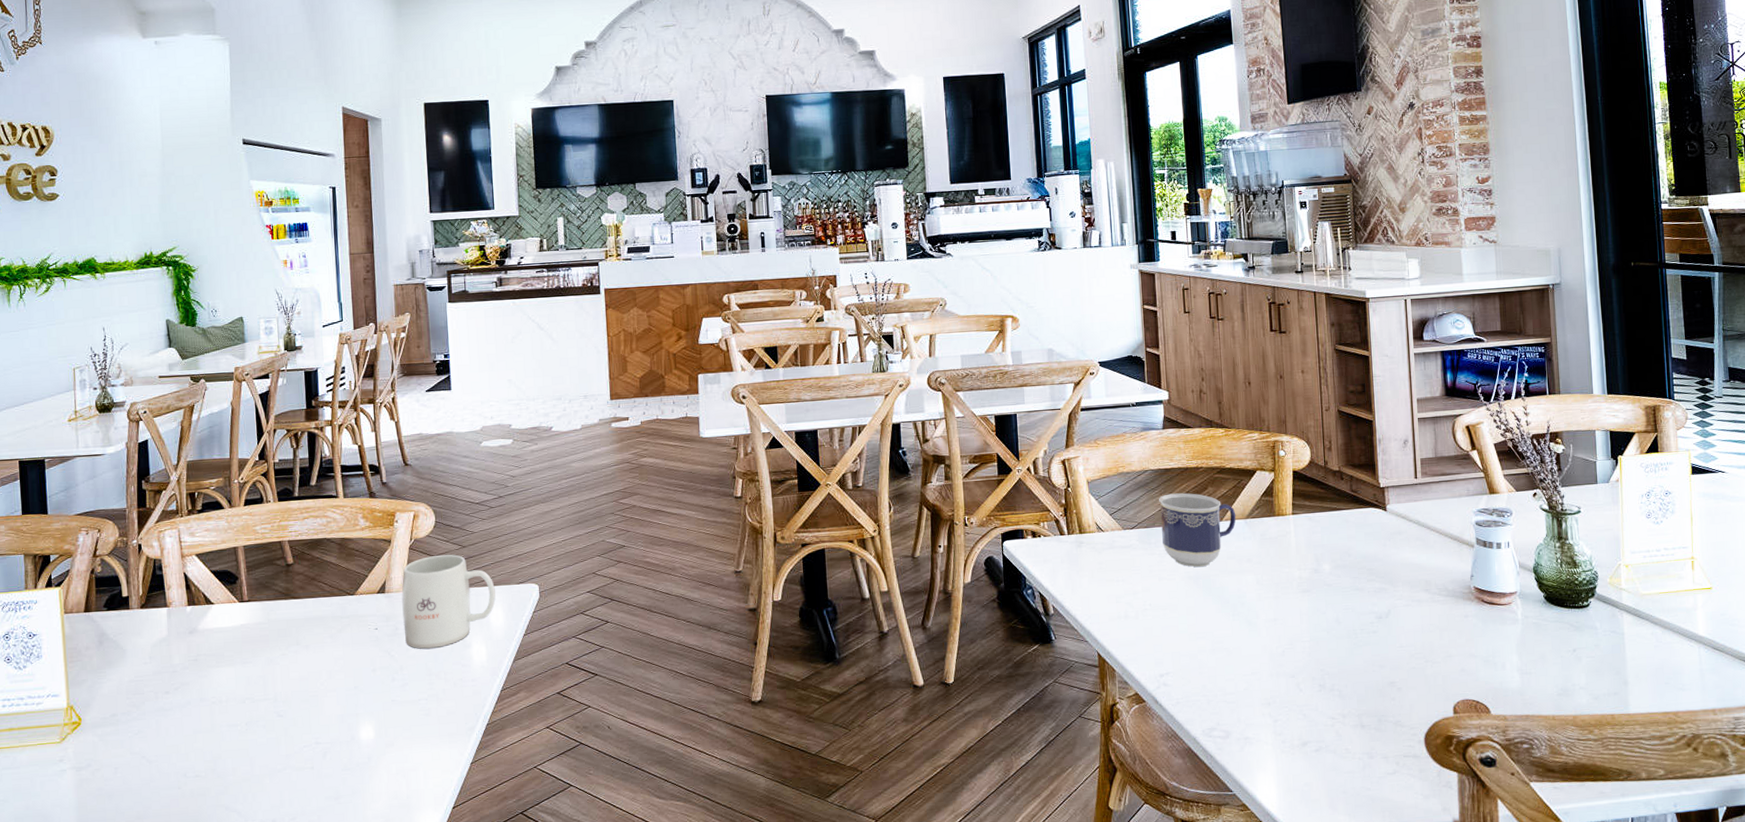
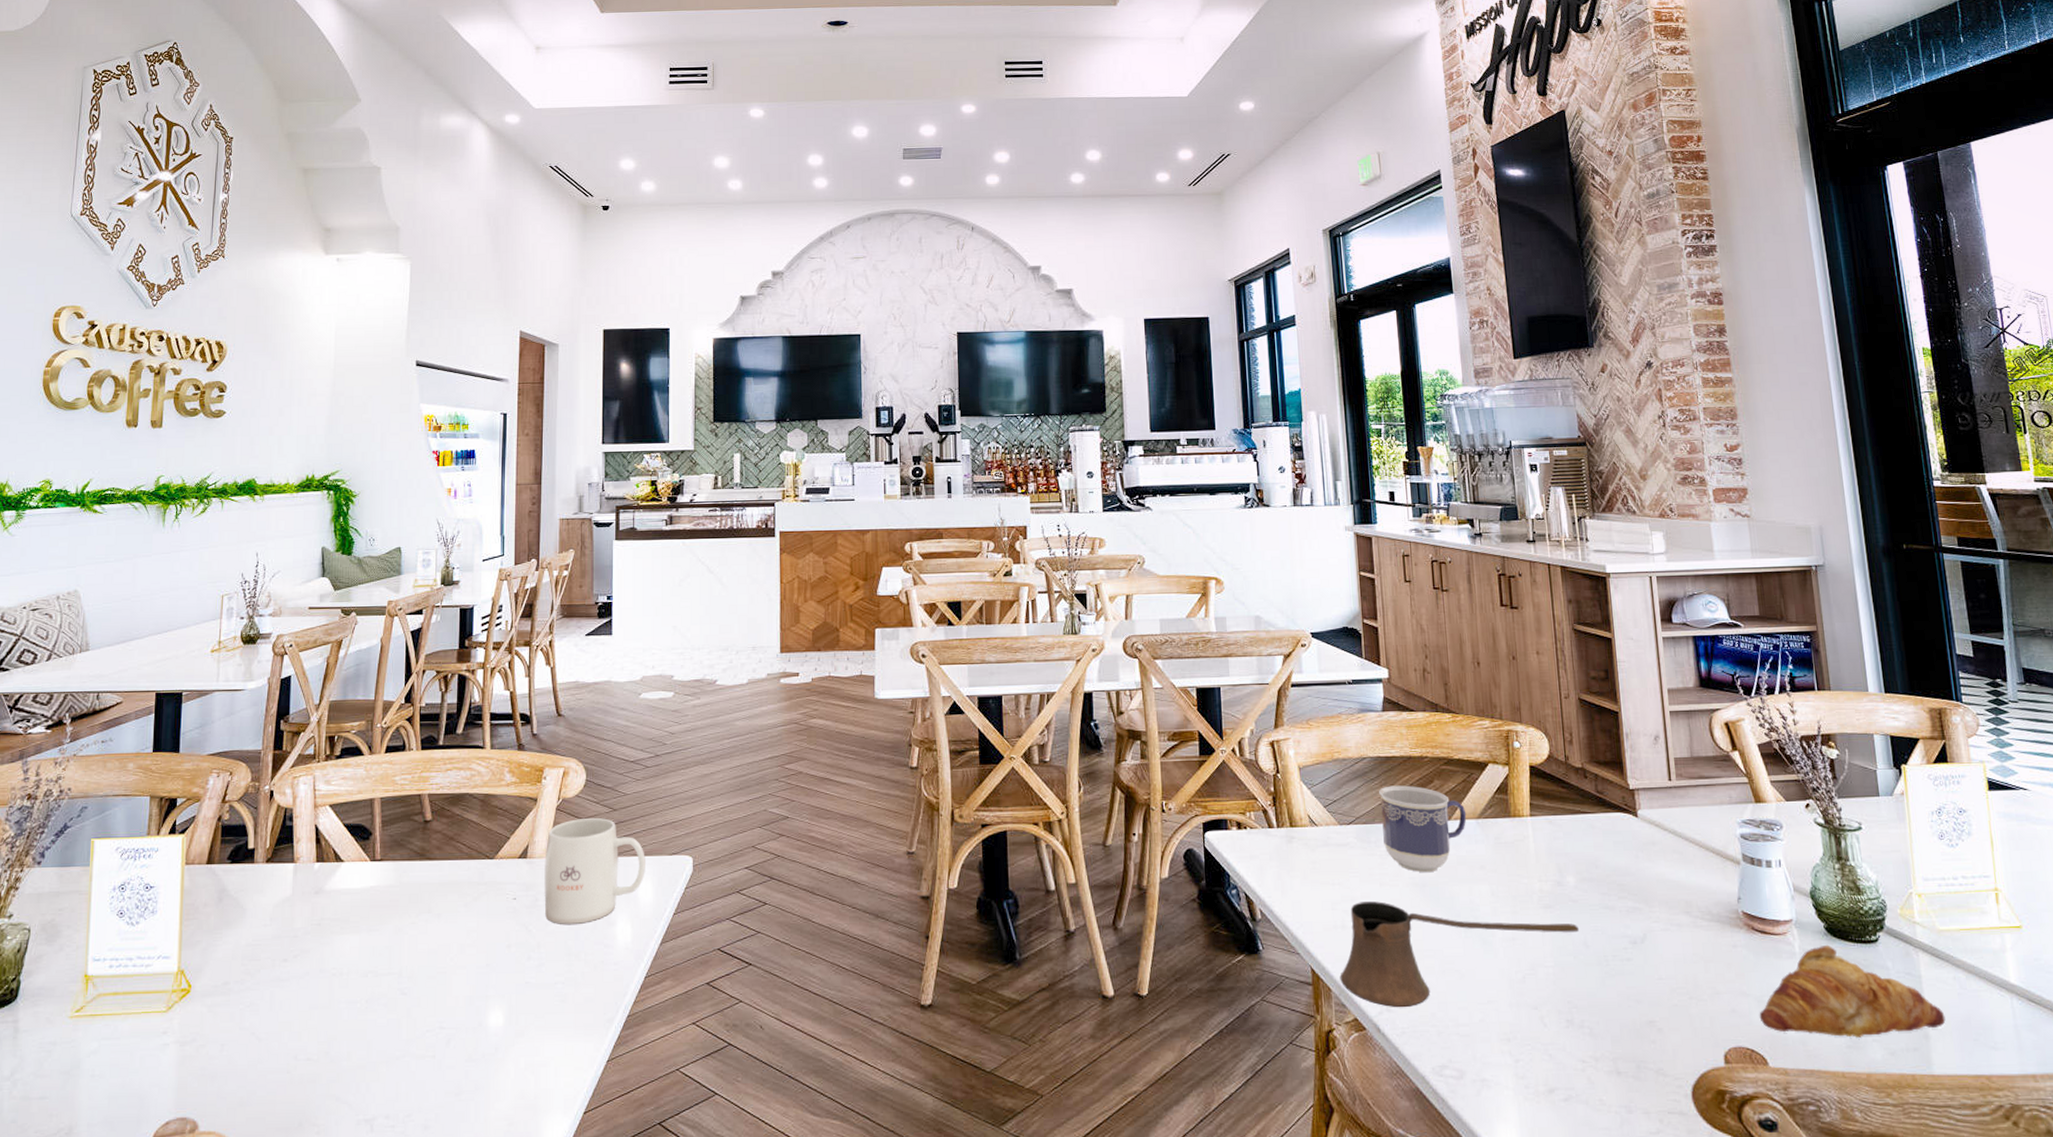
coffee pot: none [1123,593,1333,682] -> present [1340,901,1580,1007]
croissant: none [1484,611,1643,687] -> present [1759,944,1946,1038]

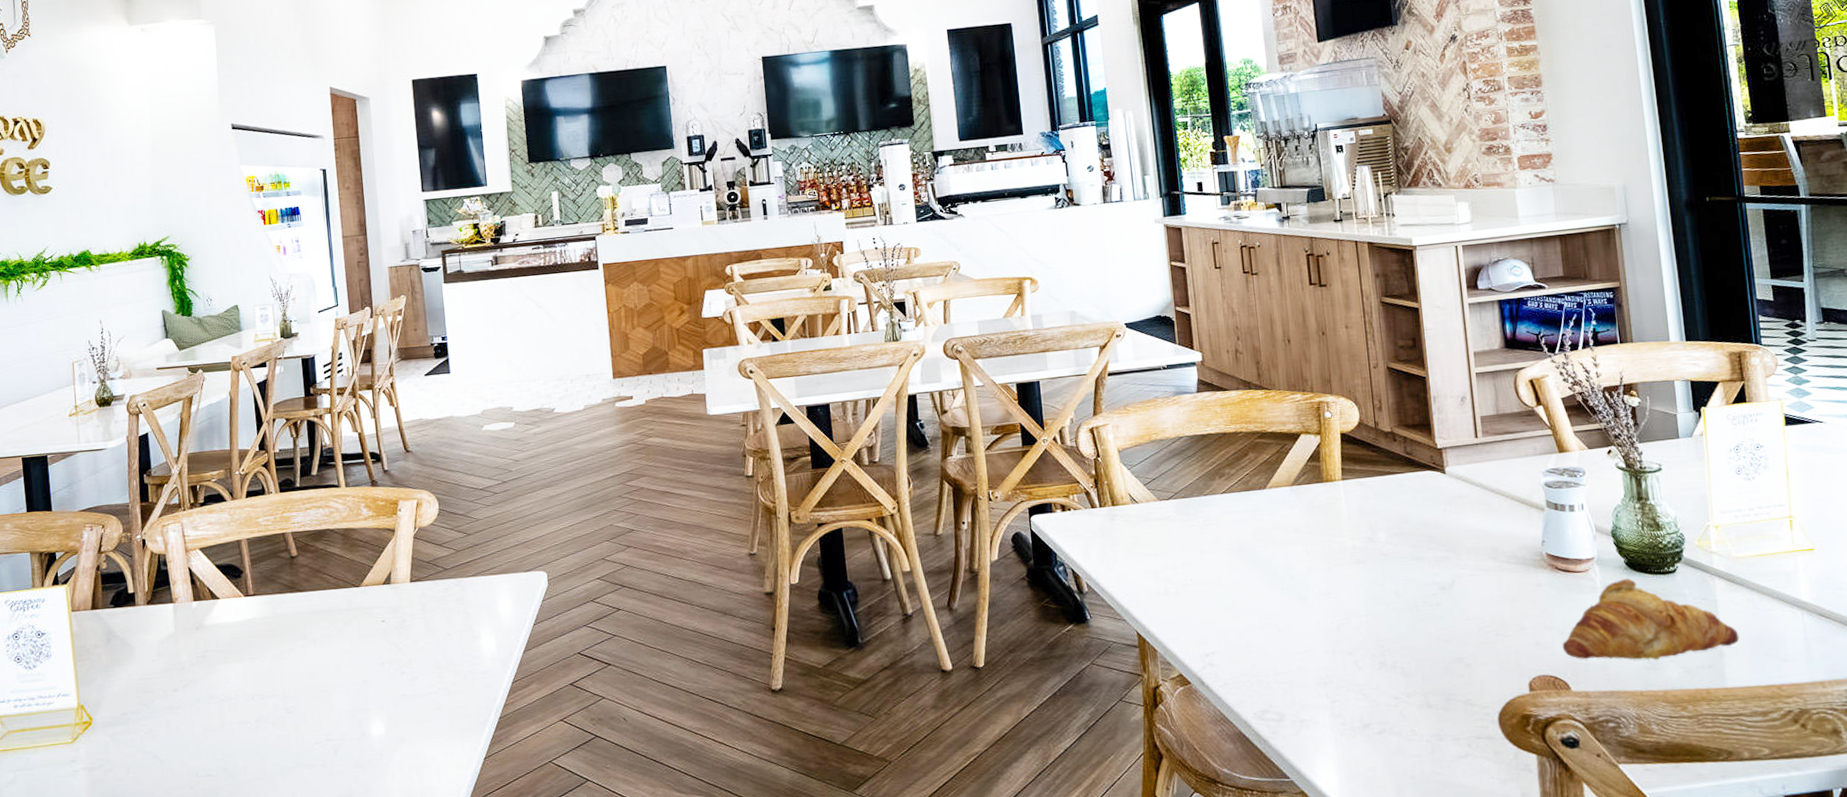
mug: present [544,817,645,925] -> none [407,542,504,641]
coffee pot: present [1340,901,1580,1007] -> none [1164,568,1391,662]
cup: present [1378,785,1467,873] -> none [1195,459,1281,539]

